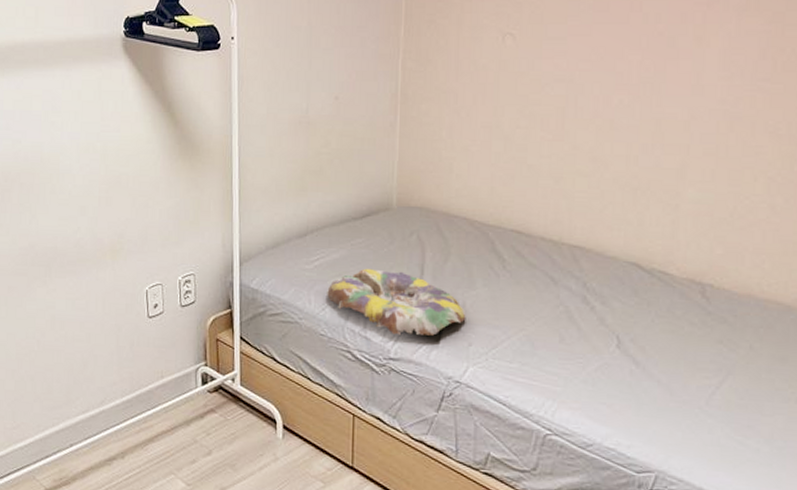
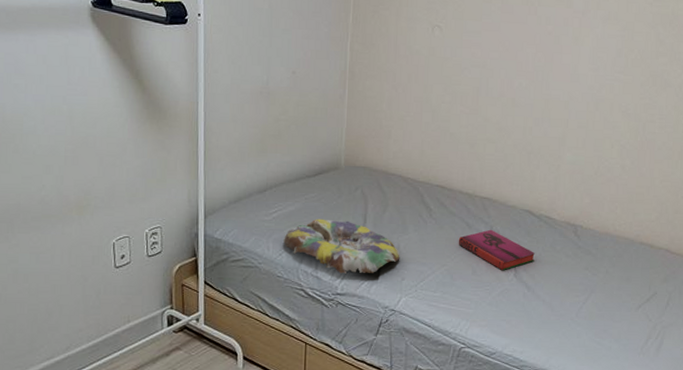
hardback book: none [540,286,645,340] -> present [458,229,535,271]

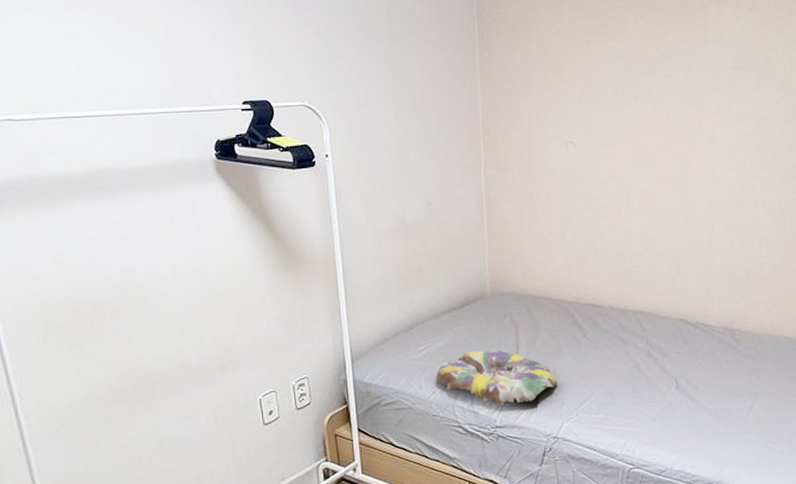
hardback book: present [458,229,535,271] -> none [615,343,695,385]

